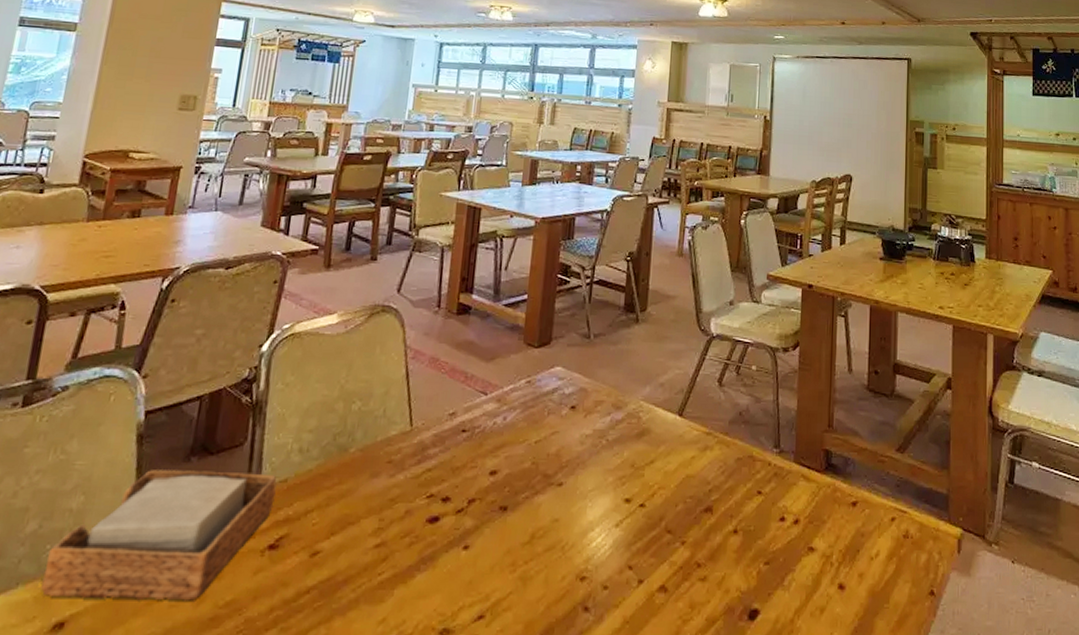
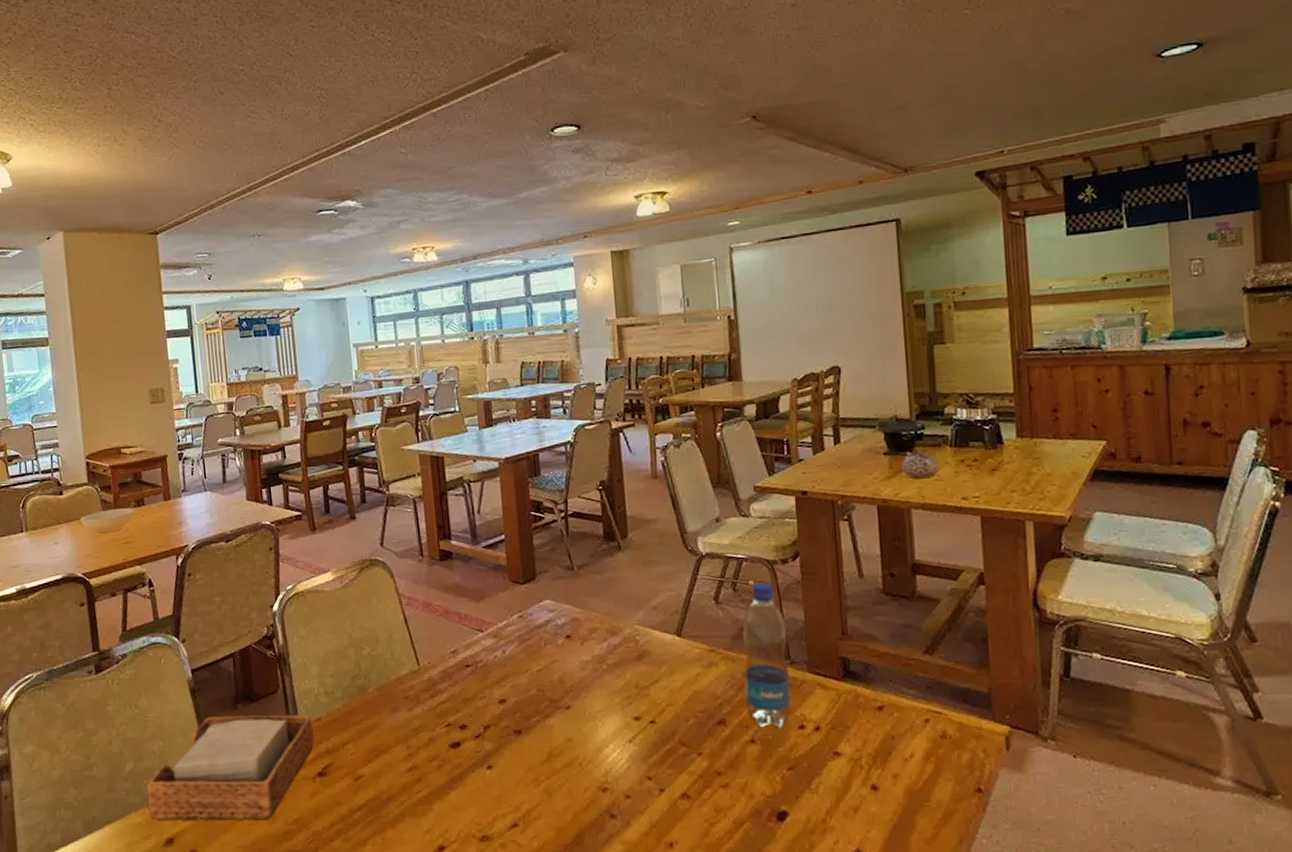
bowl: none [55,217,127,243] -> present [79,508,135,533]
bottle: none [734,369,781,520] -> present [742,582,791,729]
teapot: none [893,259,924,286] -> present [901,450,940,479]

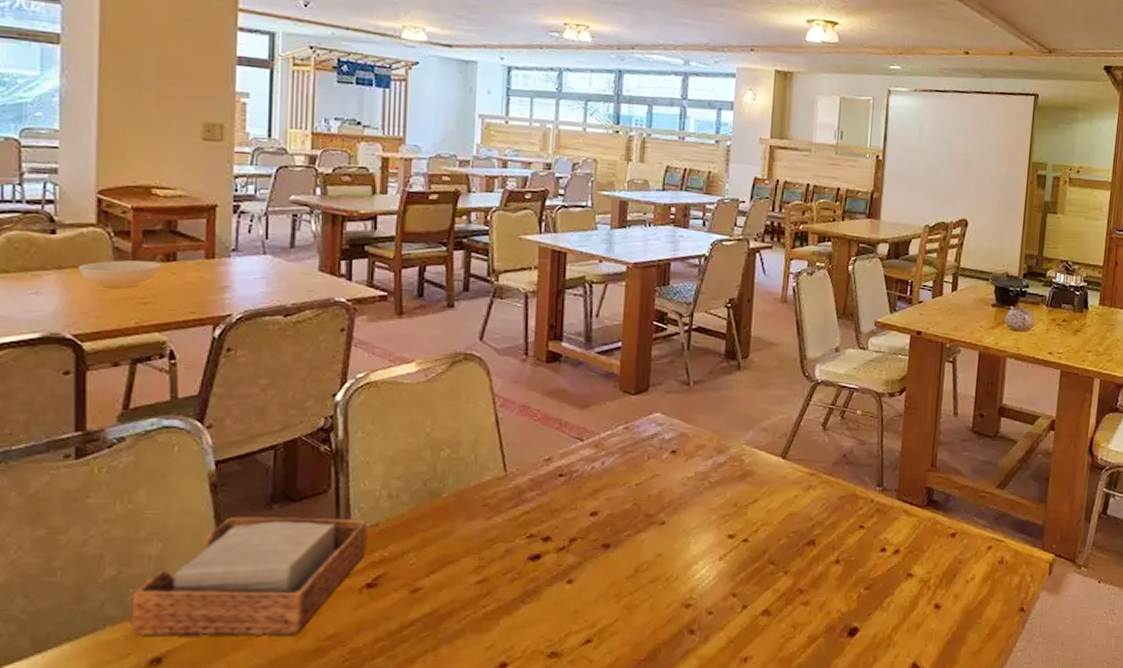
bottle: present [742,582,791,729] -> none [836,413,885,551]

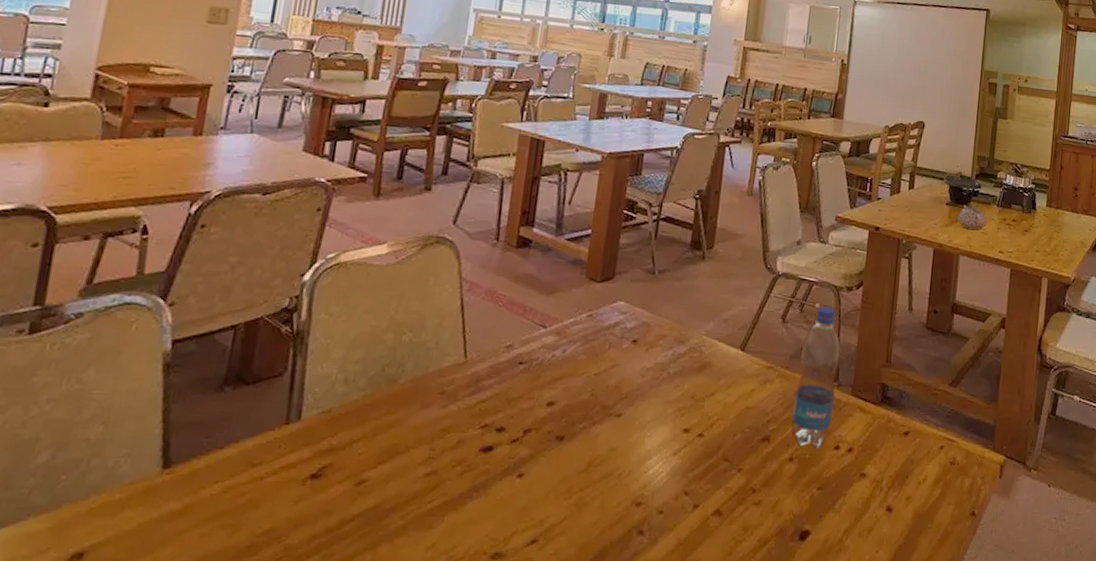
bowl: present [77,260,161,289] -> none [63,134,148,163]
napkin holder: present [131,517,368,637] -> none [55,400,320,530]
bottle: none [836,413,885,551] -> present [791,306,841,448]

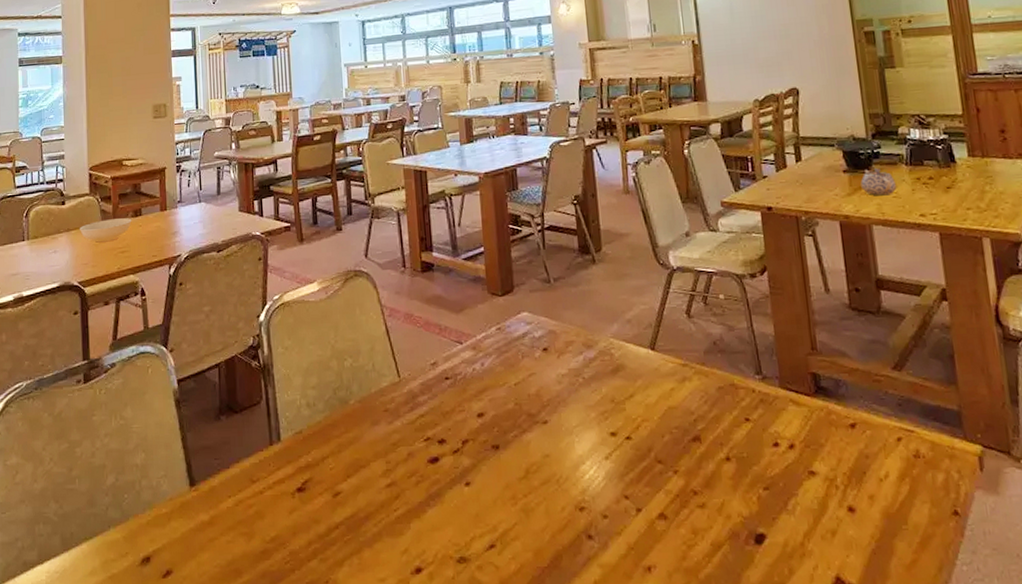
bowl: none [63,134,148,163] -> present [79,218,132,243]
bottle: present [791,306,841,448] -> none [714,296,765,446]

